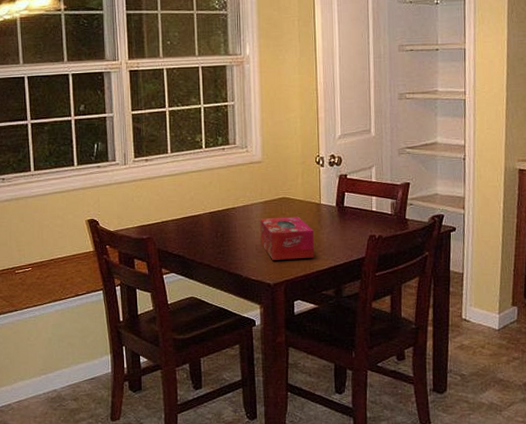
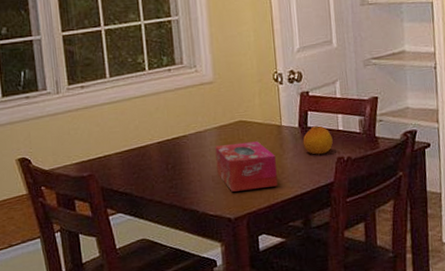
fruit: none [339,206,366,232] -> present [303,125,333,155]

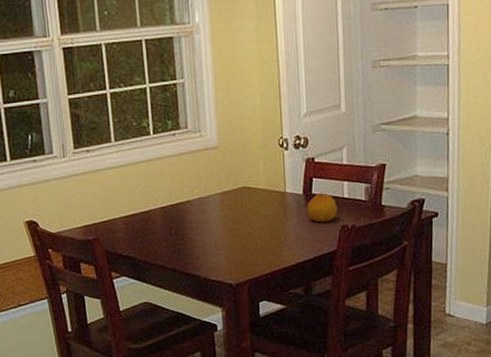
tissue box: present [215,141,278,192] -> none [218,207,280,258]

